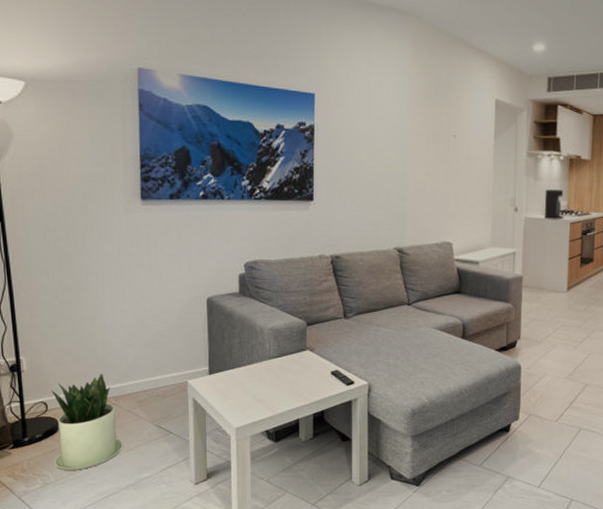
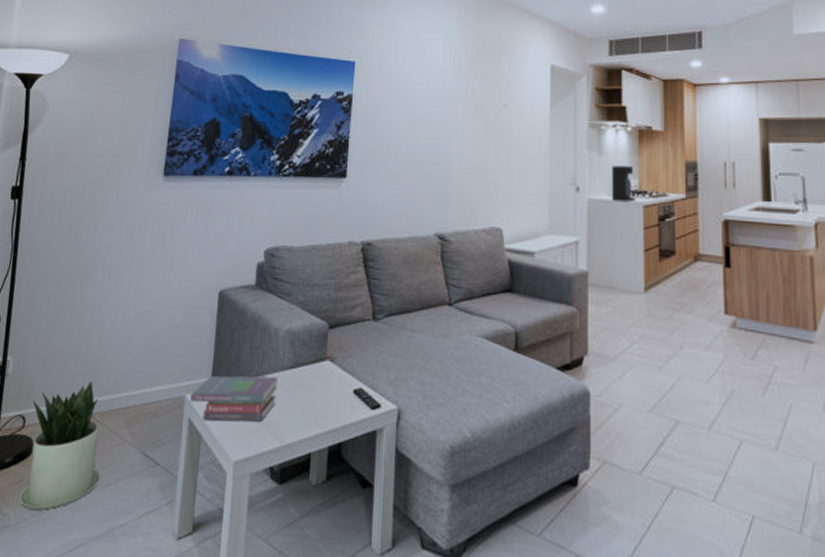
books: none [192,364,267,399] -> present [190,375,279,422]

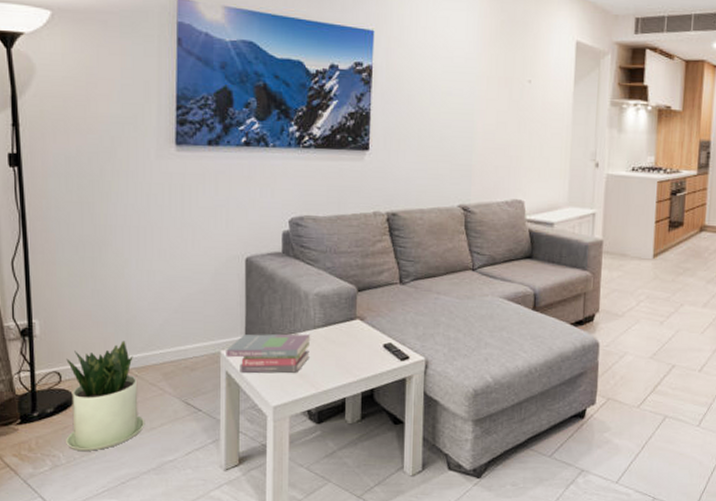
coffee maker: present [611,166,636,203] -> none [628,143,651,178]

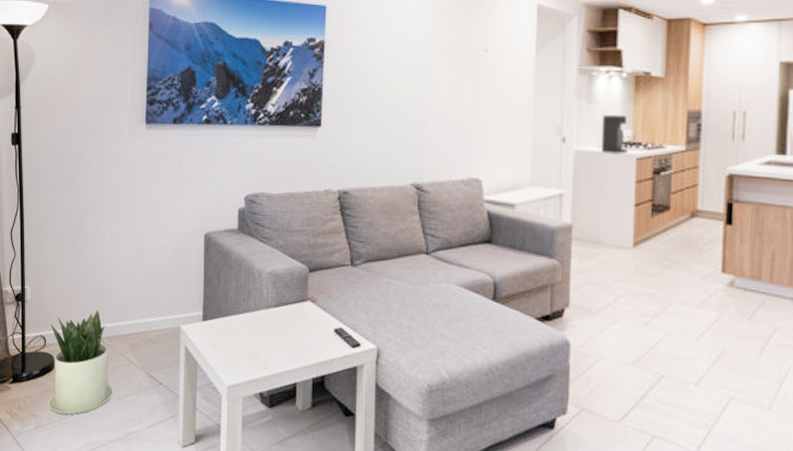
books: present [226,333,311,373] -> none [185,310,264,353]
coffee maker: none [628,143,651,178] -> present [600,115,628,155]

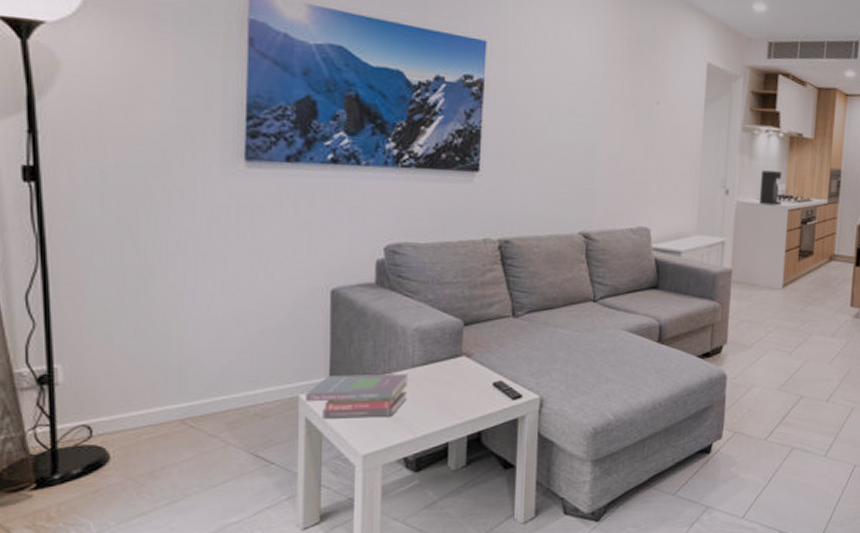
planter: present [48,310,114,415] -> none [98,386,203,517]
books: none [185,310,264,353] -> present [305,373,409,418]

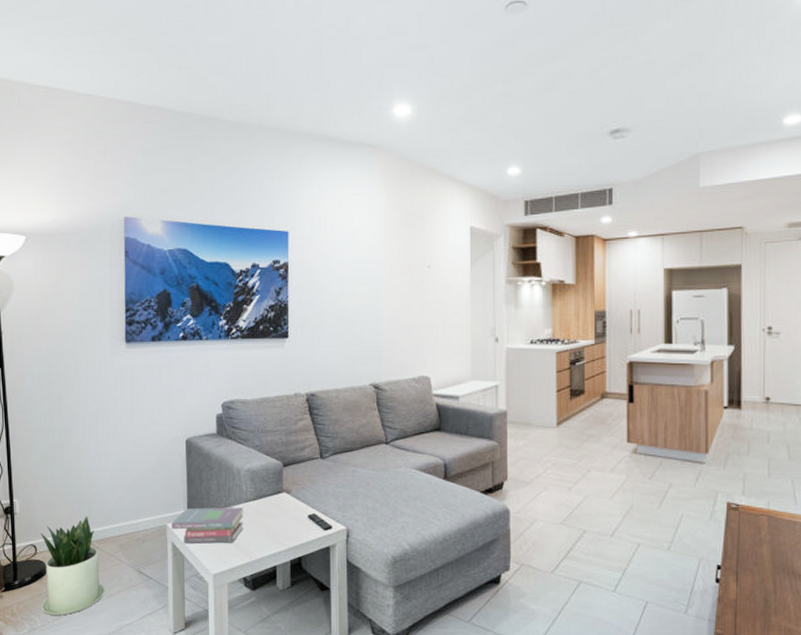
planter: none [98,386,203,517] -> present [40,516,106,616]
coffee maker: present [758,170,782,206] -> none [527,317,549,350]

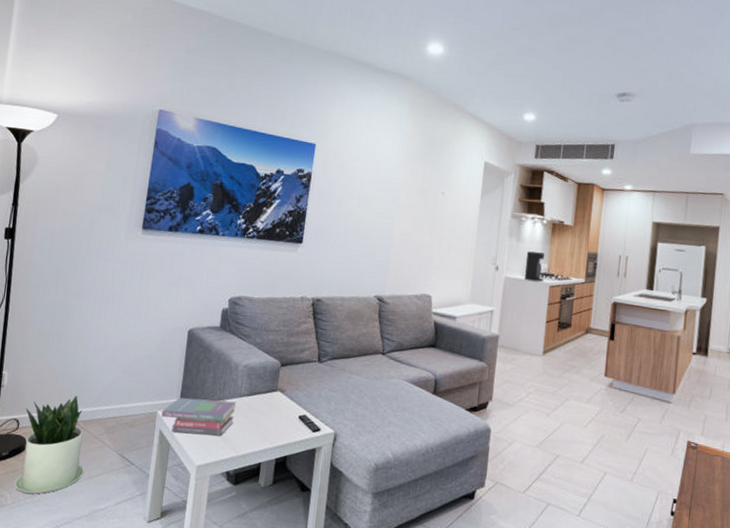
coffee maker: none [527,317,549,350] -> present [524,251,544,283]

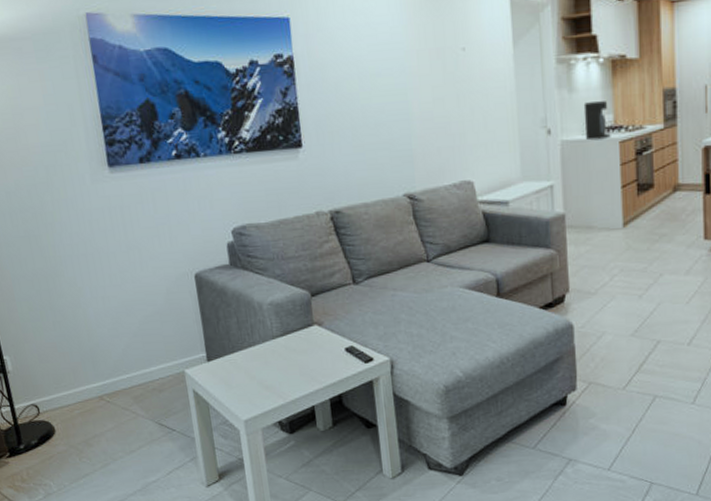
planter: present [14,395,85,494] -> none [41,369,125,478]
books: present [161,397,237,436] -> none [189,345,273,389]

